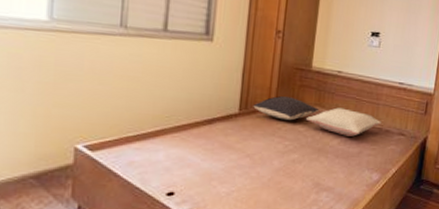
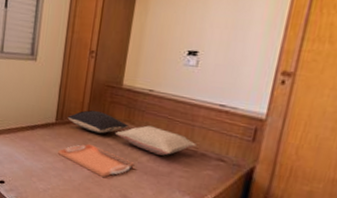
serving tray: none [243,133,326,169] -> present [58,143,135,178]

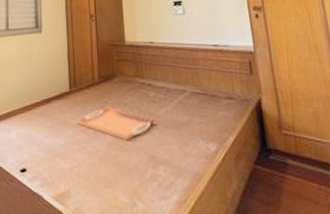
pillow: present [67,110,129,134] -> none [80,72,140,94]
pillow: present [116,125,196,156] -> none [129,77,205,105]

